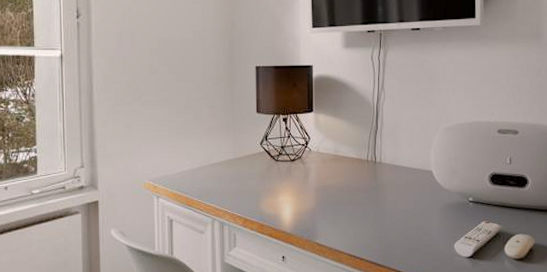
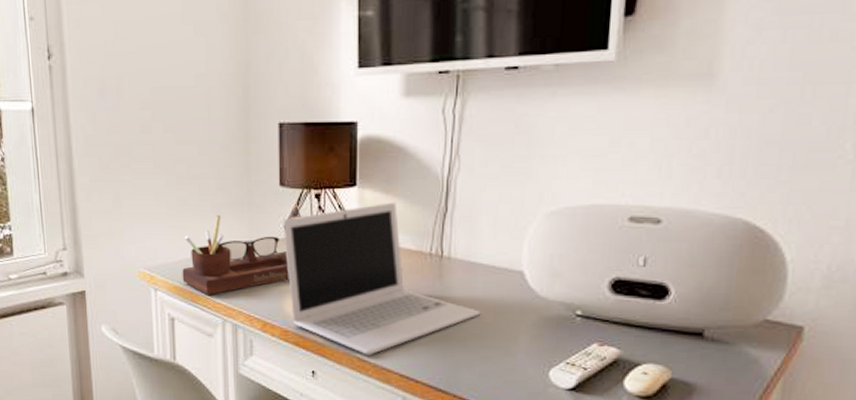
desk organizer: none [180,127,273,200] -> present [182,206,302,295]
laptop: none [259,123,405,241] -> present [283,202,481,355]

